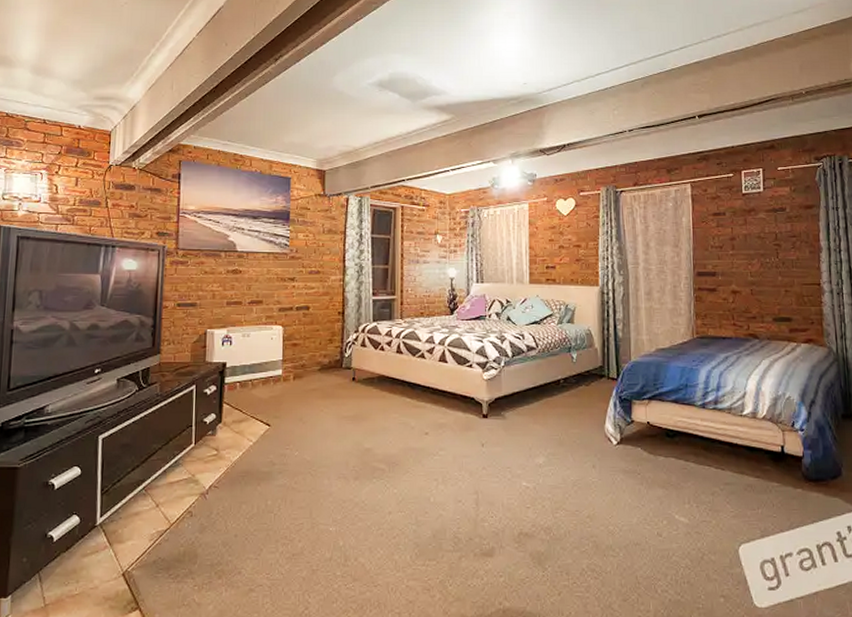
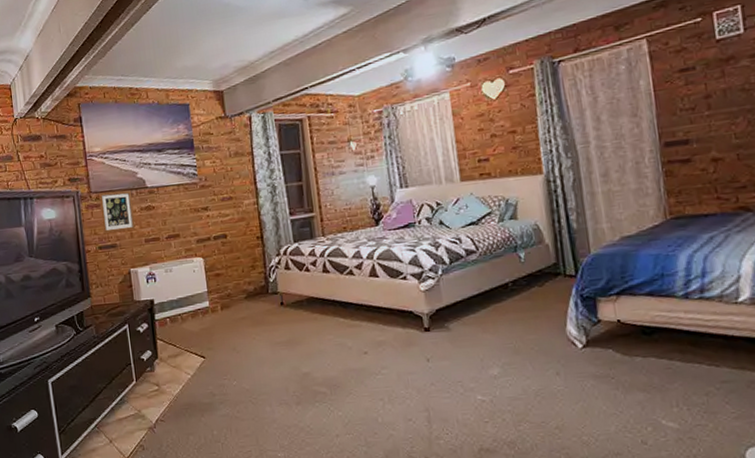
picture frame: none [185,250,221,291] -> present [99,190,136,233]

